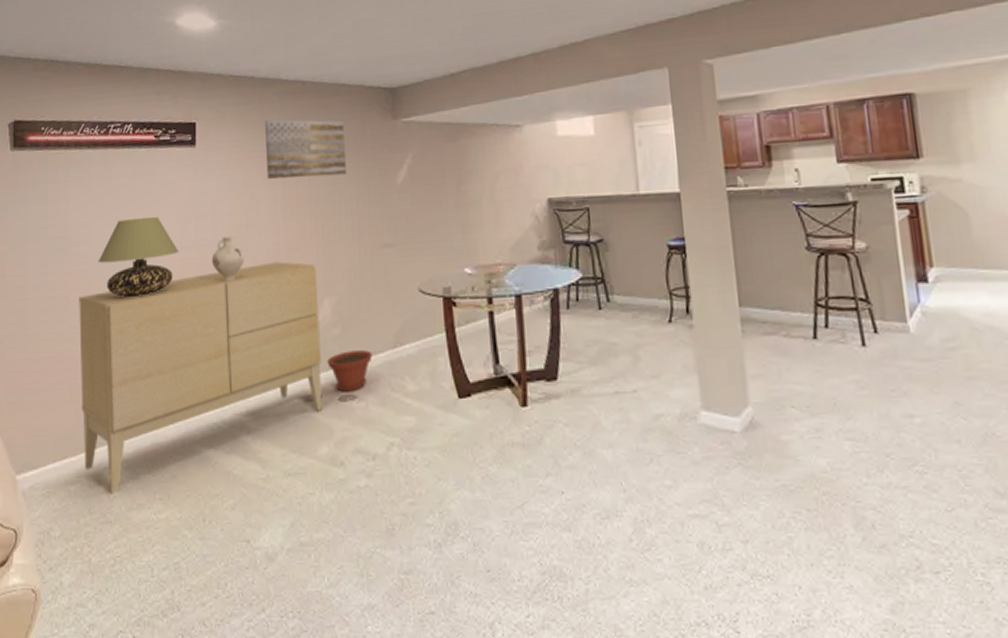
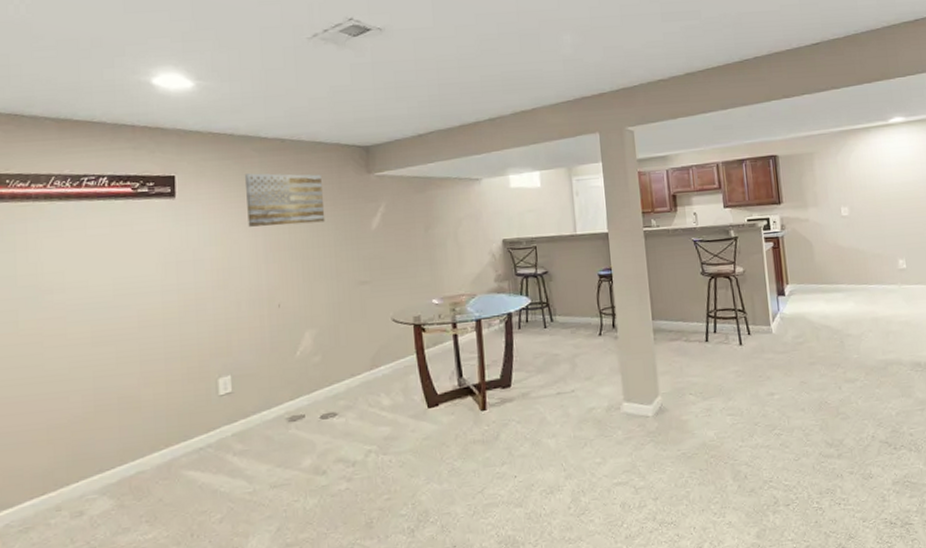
sideboard: present [79,261,323,494] -> none [54,300,306,522]
table lamp: present [98,216,180,297] -> none [73,263,161,340]
decorative vase: present [211,235,244,282] -> none [193,278,227,321]
plant pot: present [327,350,373,392] -> none [309,373,351,411]

